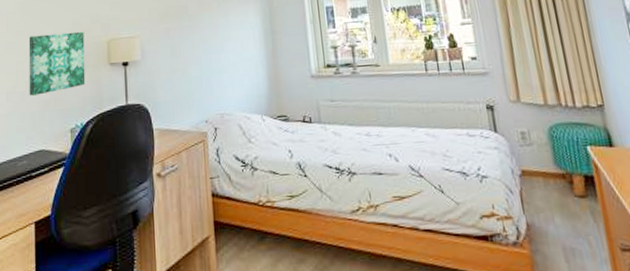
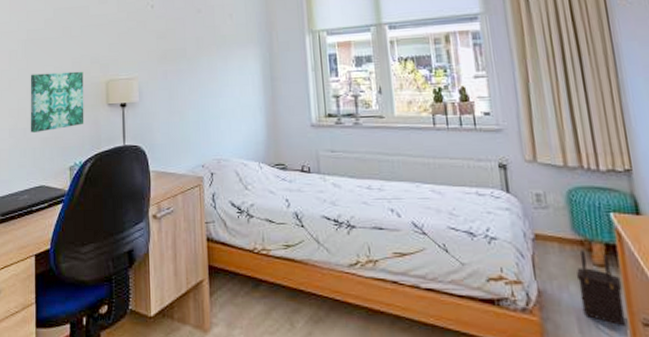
satchel: none [560,183,605,253] -> present [576,250,625,327]

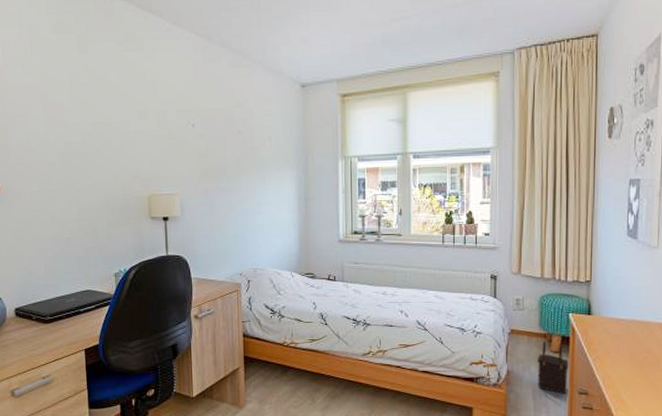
wall art: present [30,71,84,133] -> none [70,185,128,242]

